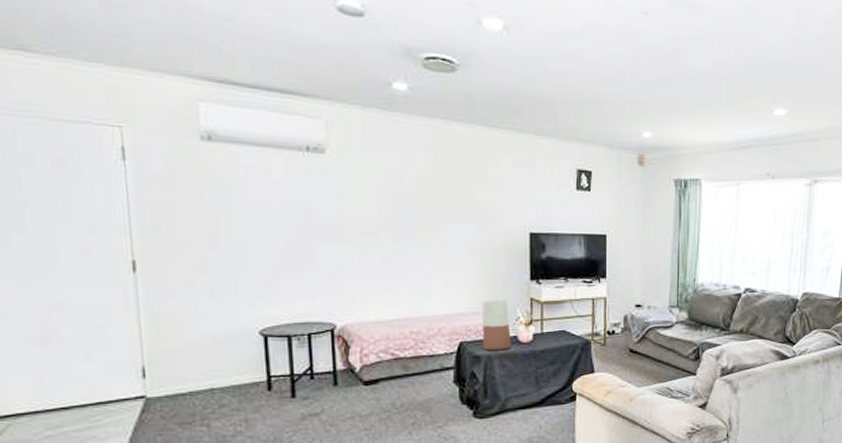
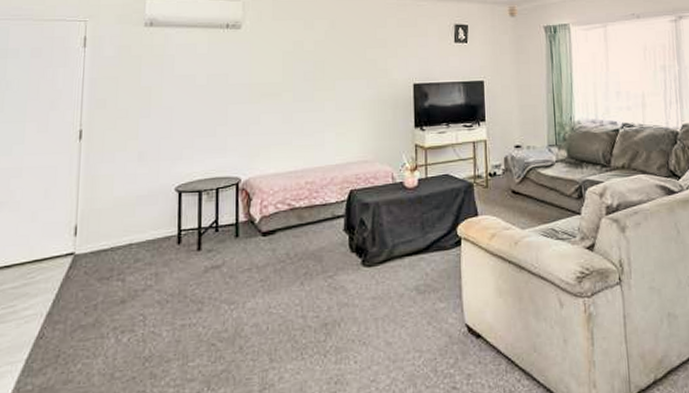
vase: present [482,300,511,351] -> none [370,147,398,198]

